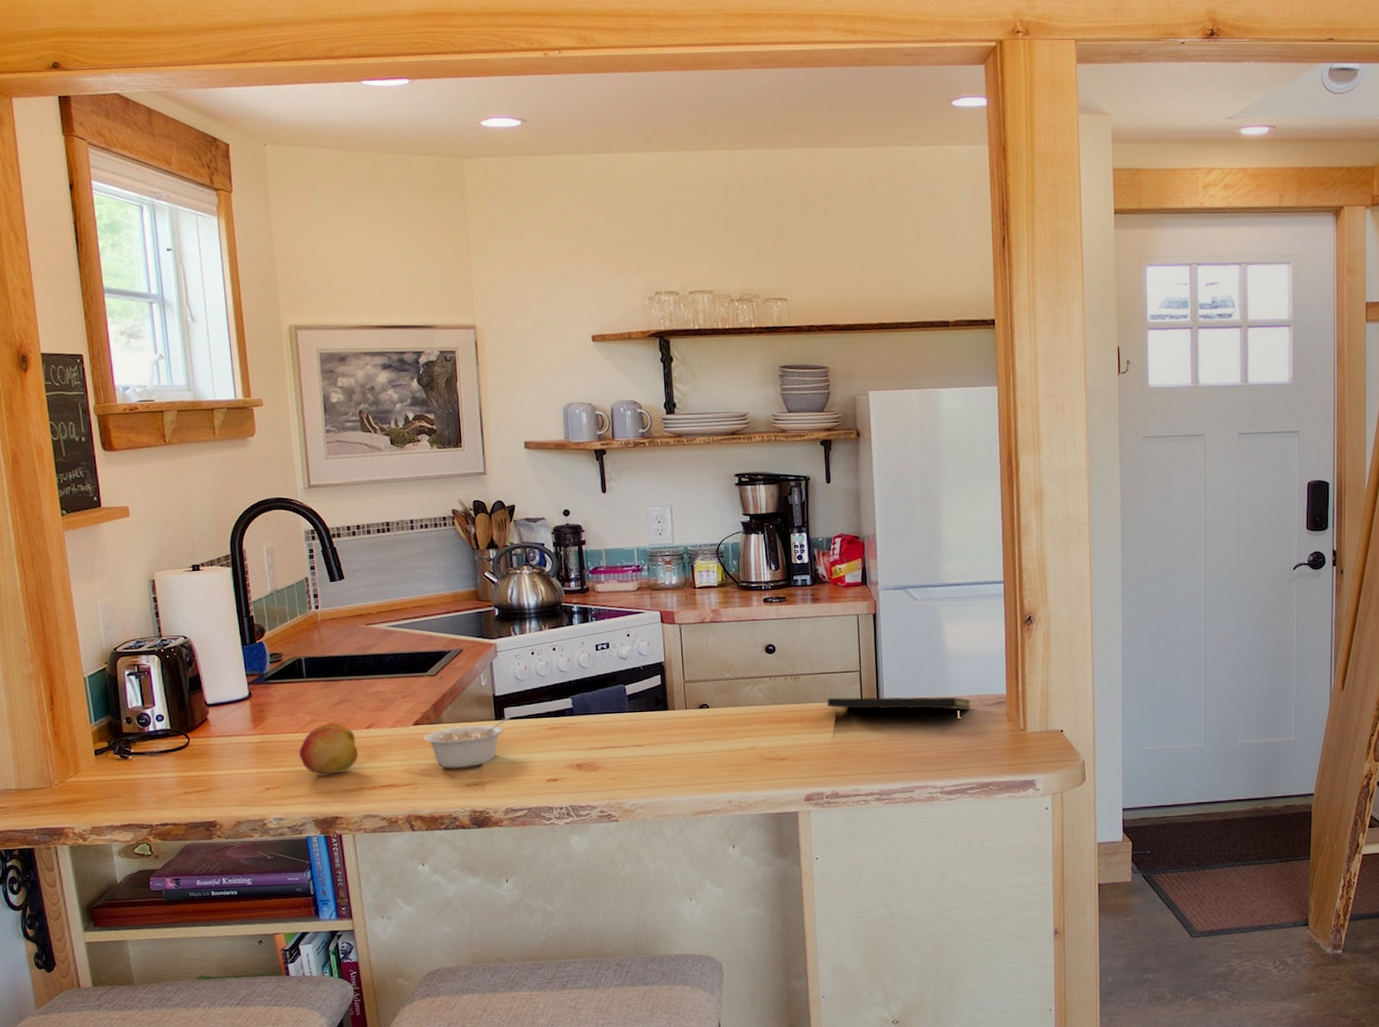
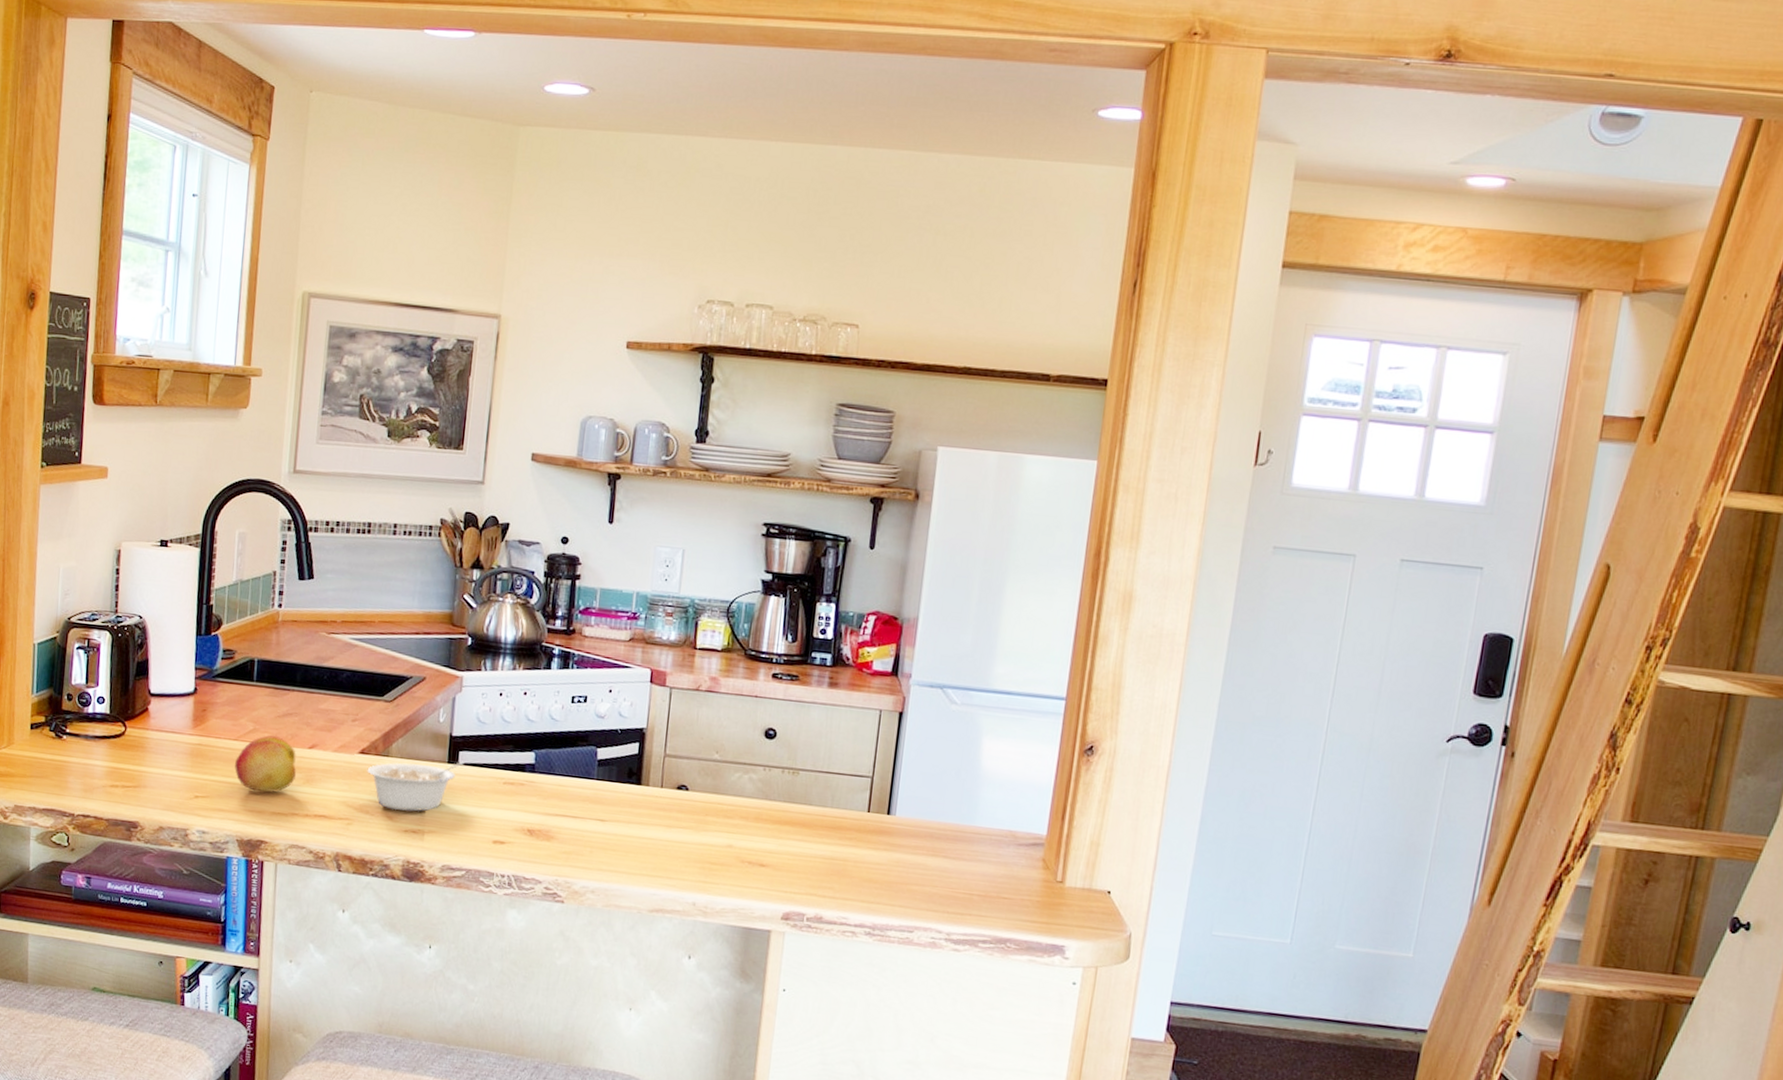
notepad: present [827,696,972,723] -> none [826,802,1002,860]

